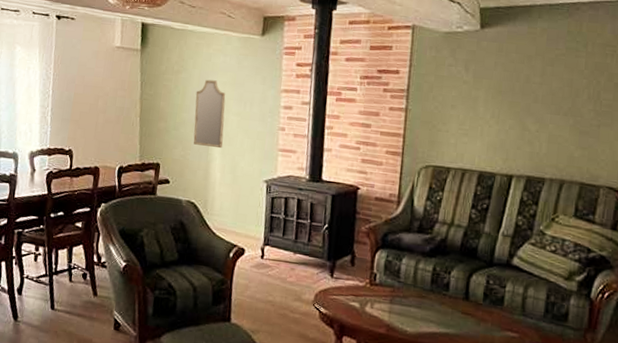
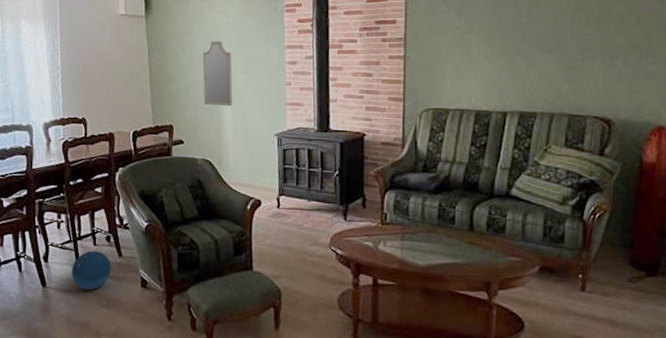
ball: none [44,287,86,328] -> present [71,251,112,290]

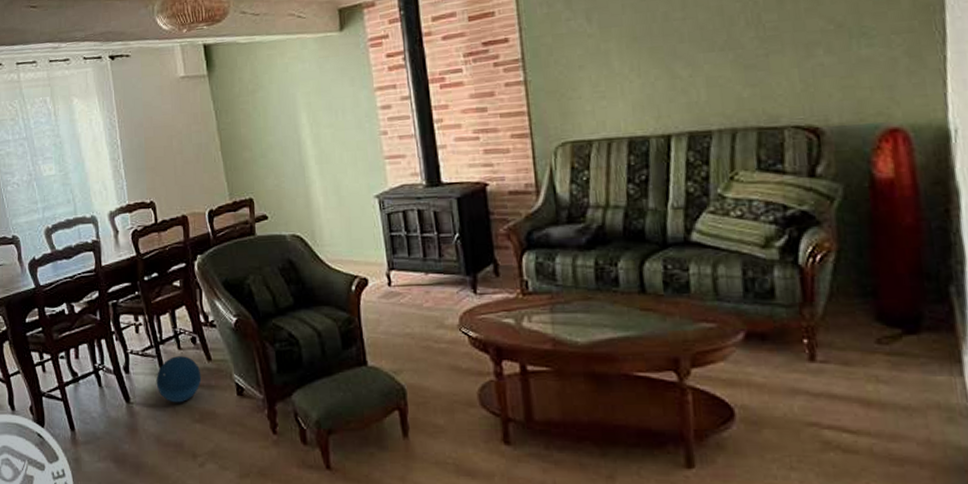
home mirror: present [202,41,233,107] -> none [278,92,321,170]

